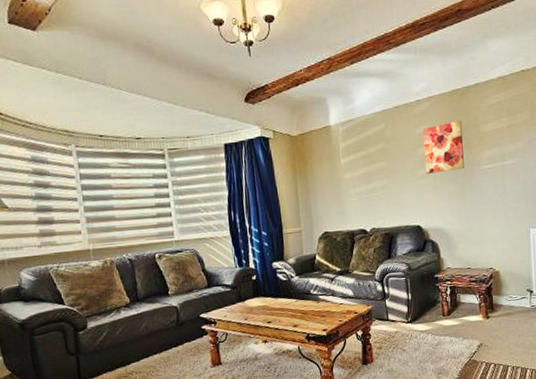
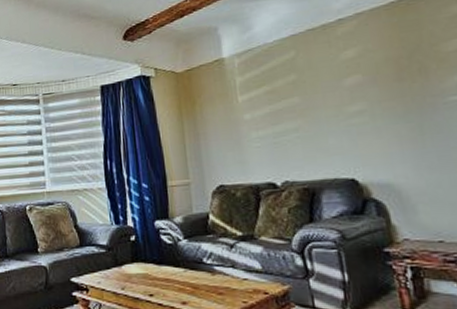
wall art: present [422,120,464,174] -> none [349,39,419,110]

